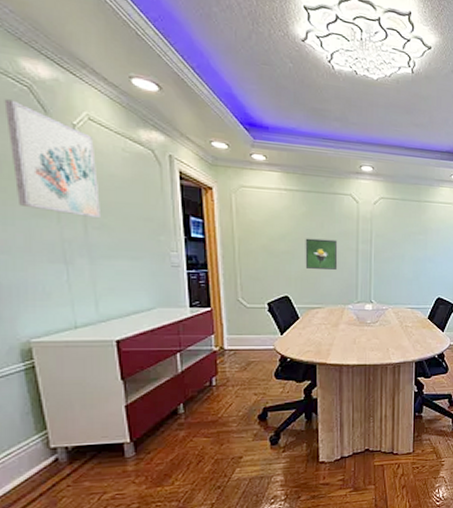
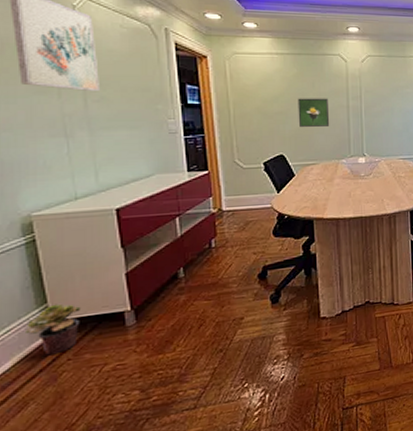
potted plant: none [26,431,81,481] -> present [26,303,81,356]

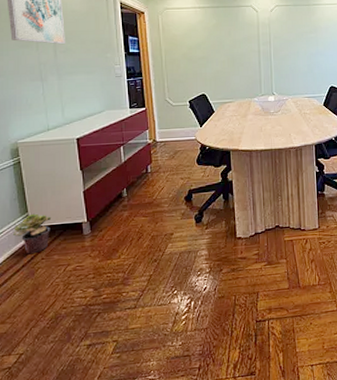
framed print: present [297,98,330,127] -> none [216,44,244,70]

